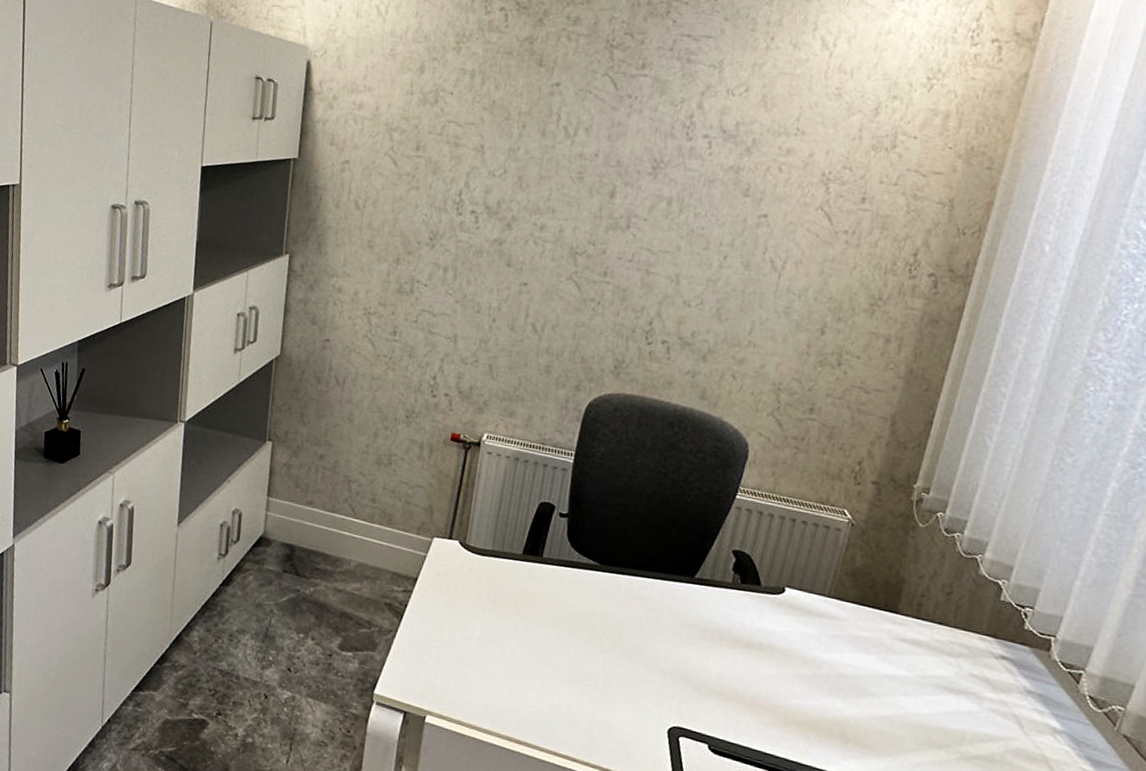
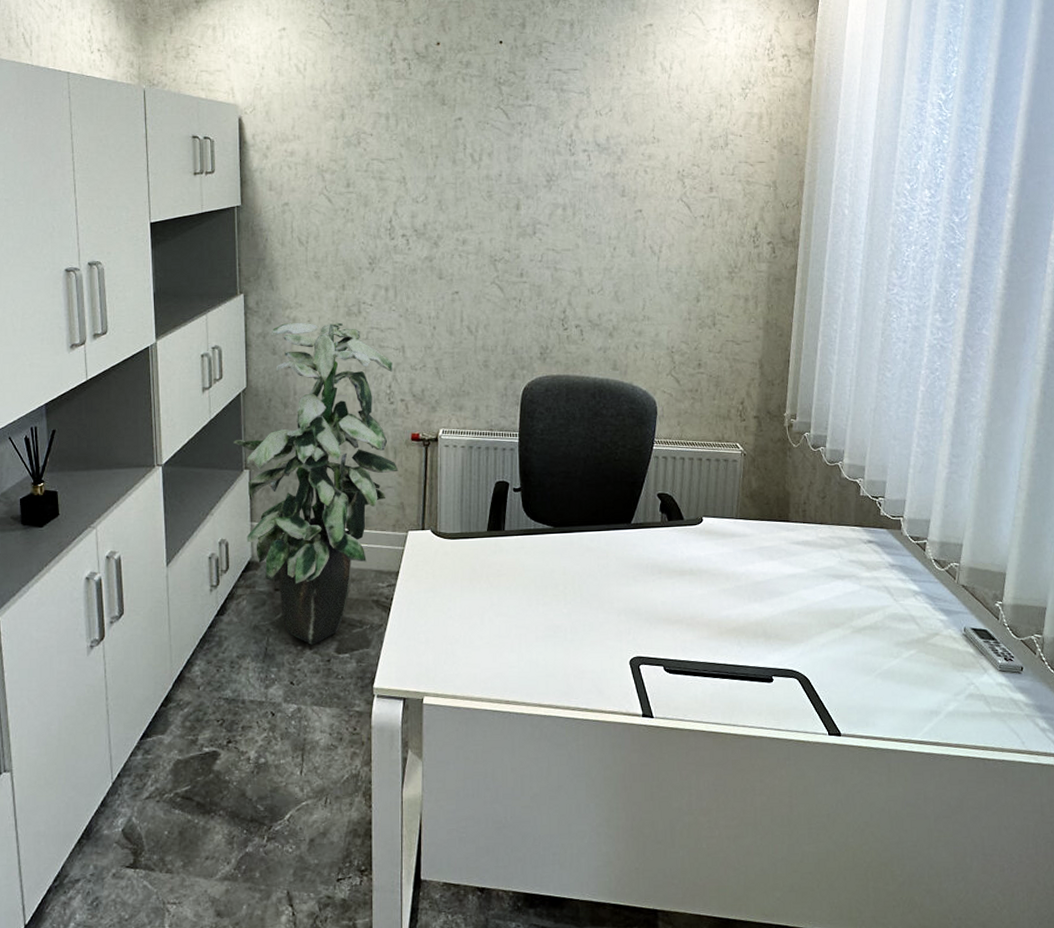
indoor plant: none [259,292,441,636] -> present [233,322,399,645]

